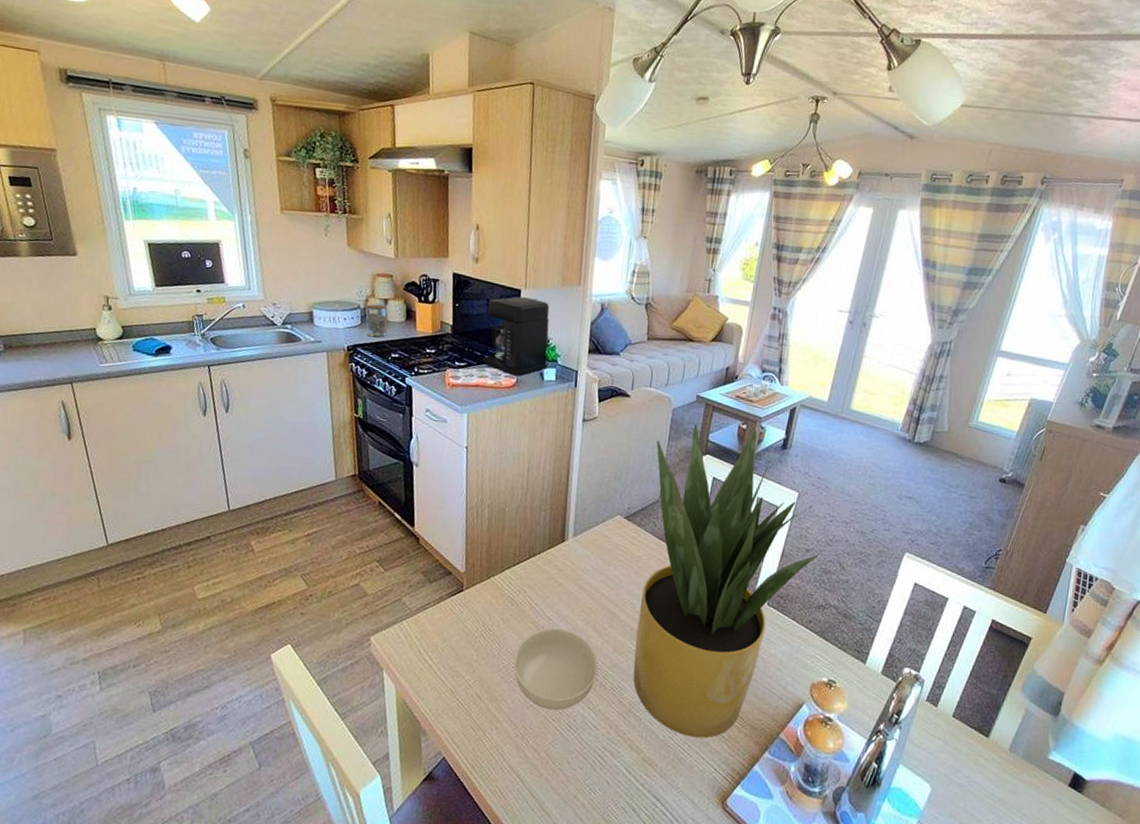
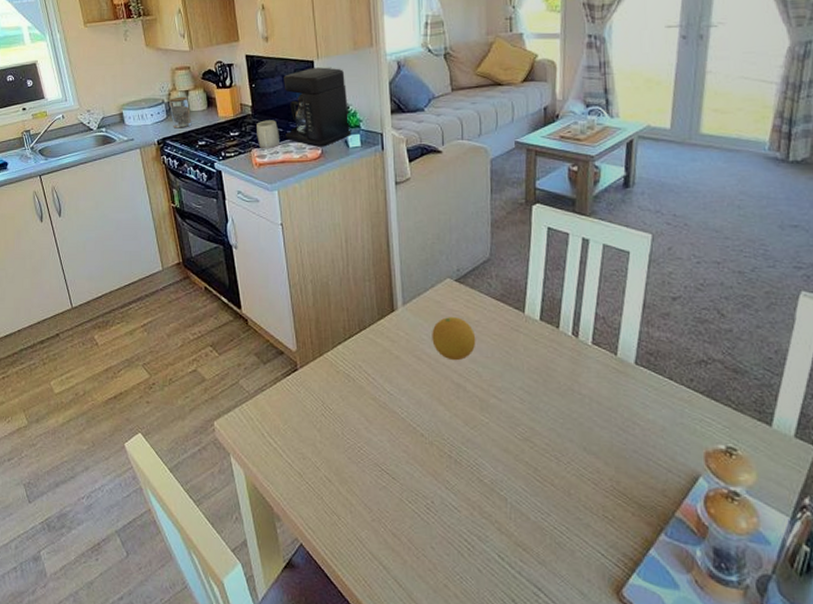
mug: none [453,341,477,372] -> present [257,120,279,149]
bowl: present [513,628,598,711] -> none [358,403,450,492]
fruit: none [595,551,636,592] -> present [432,317,476,361]
planter: present [633,424,818,738] -> none [478,171,688,519]

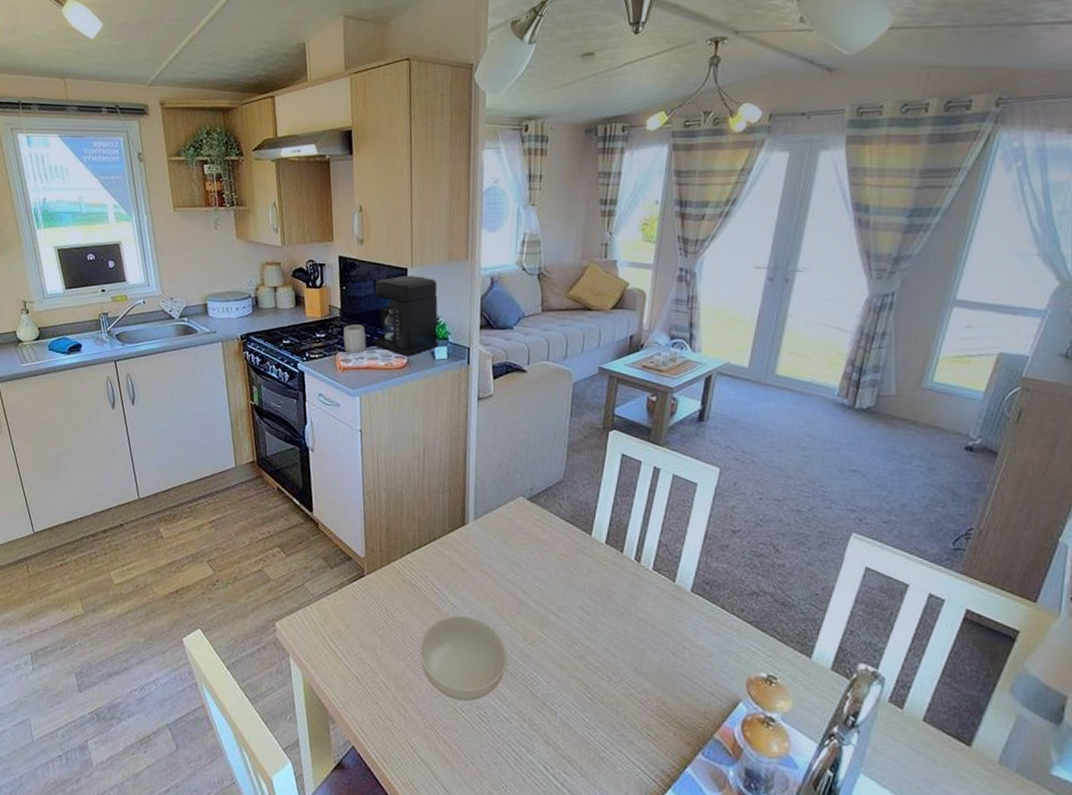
jar: present [169,96,192,129] -> none [256,292,278,325]
bowl: none [358,403,450,492] -> present [418,614,507,702]
fruit: present [432,317,476,361] -> none [499,534,543,578]

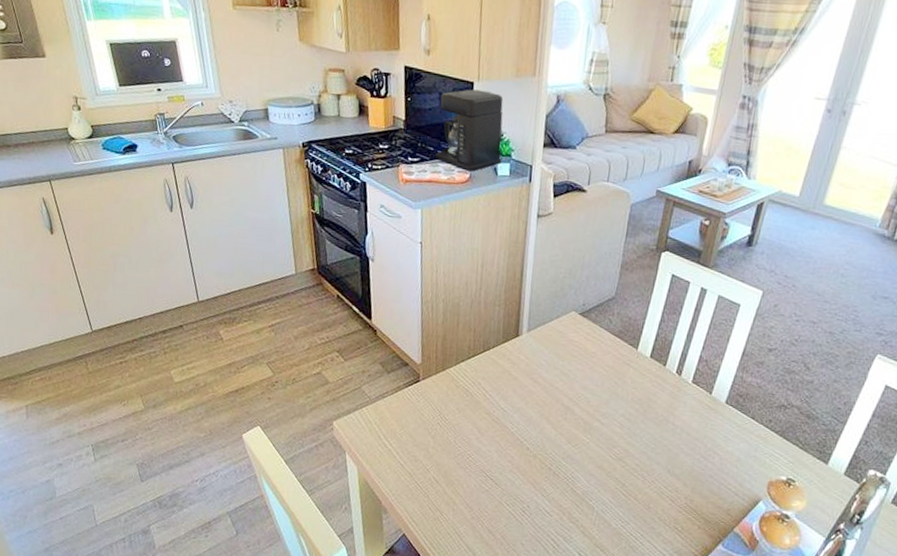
mug: present [343,324,366,354] -> none [406,136,430,167]
bowl: present [418,614,507,702] -> none [469,418,552,497]

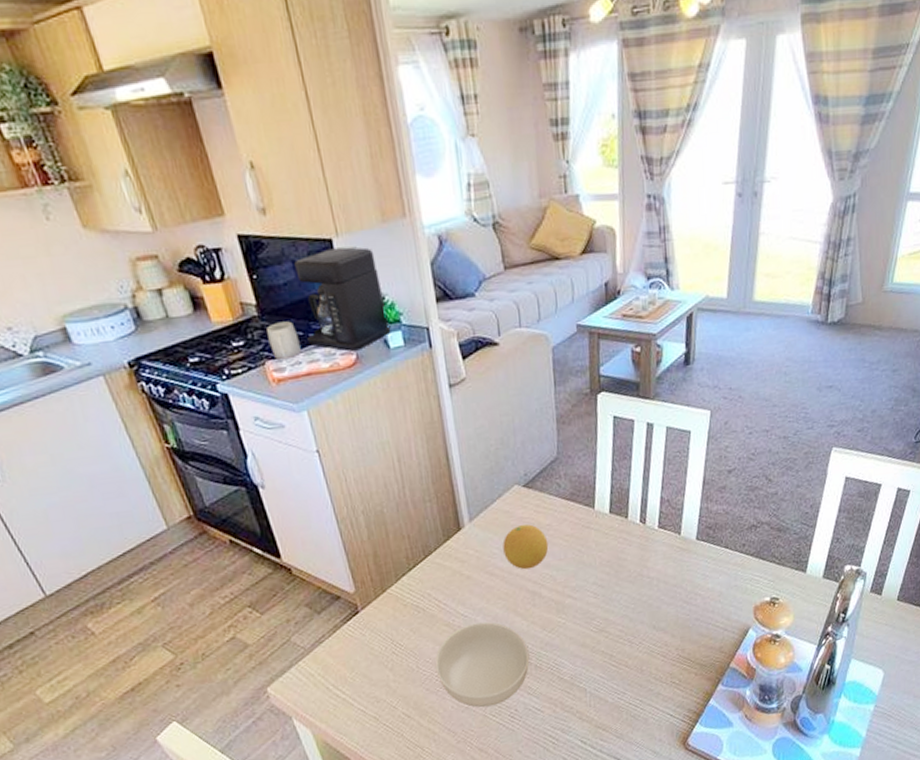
mug: none [406,136,430,167] -> present [266,321,301,361]
bowl: none [469,418,552,497] -> present [434,622,530,708]
fruit: none [549,346,590,387] -> present [503,524,549,570]

